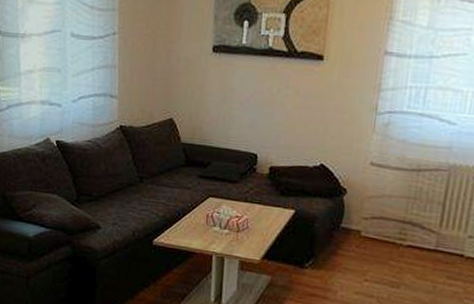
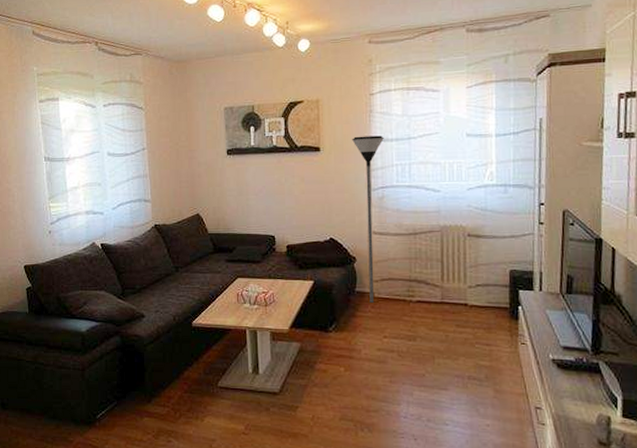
floor lamp: none [355,47,401,242] -> present [352,135,384,303]

